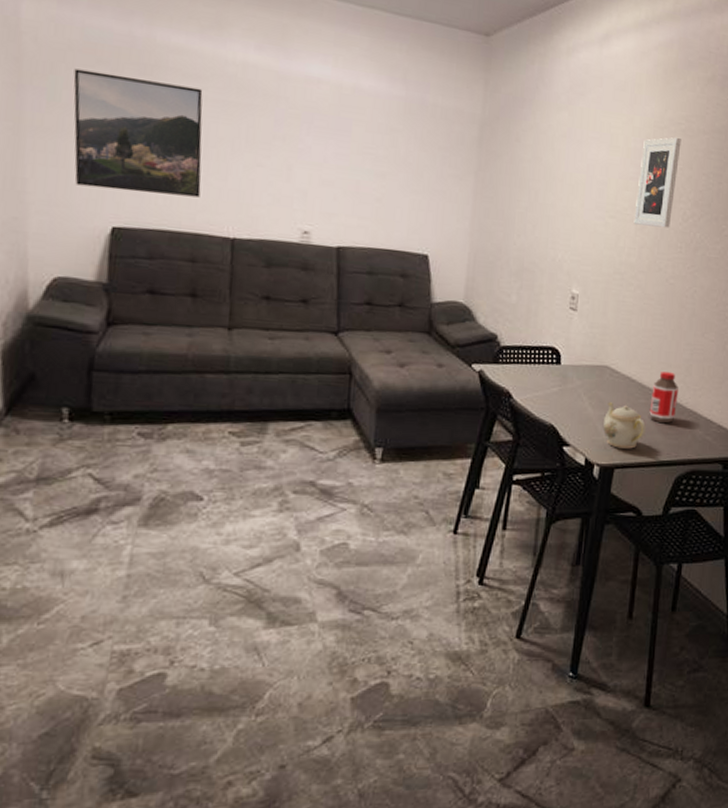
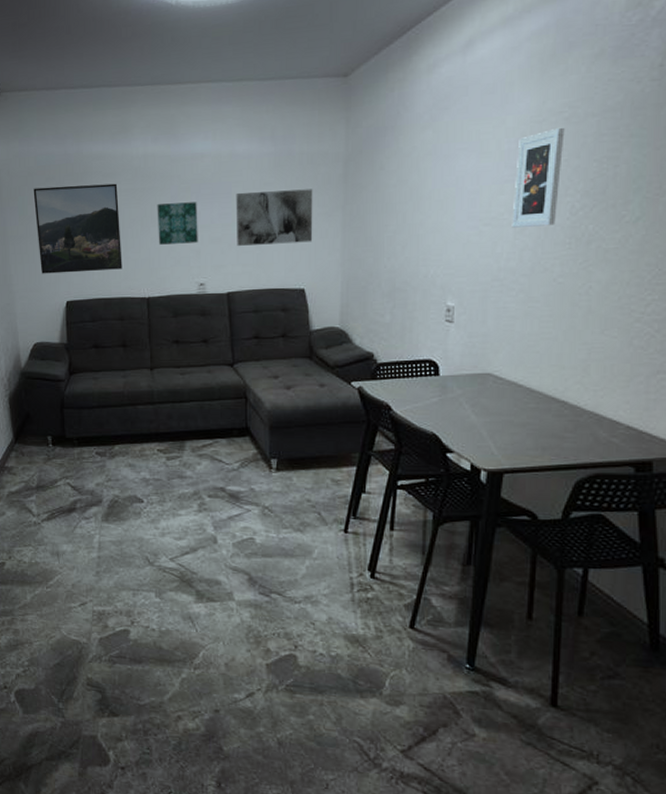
wall art: none [253,126,308,182] -> present [157,202,198,245]
wall art: none [353,133,445,205] -> present [236,189,313,246]
teapot: present [603,402,646,449] -> none [489,409,537,454]
bottle: present [649,372,680,424] -> none [541,374,576,427]

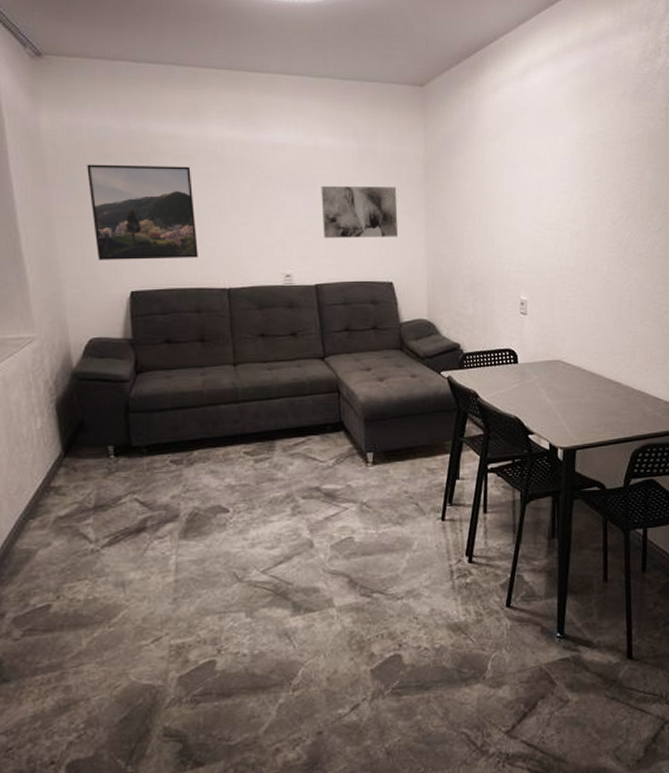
wall art: present [157,202,198,245] -> none [236,191,283,233]
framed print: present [511,127,565,228] -> none [568,150,603,232]

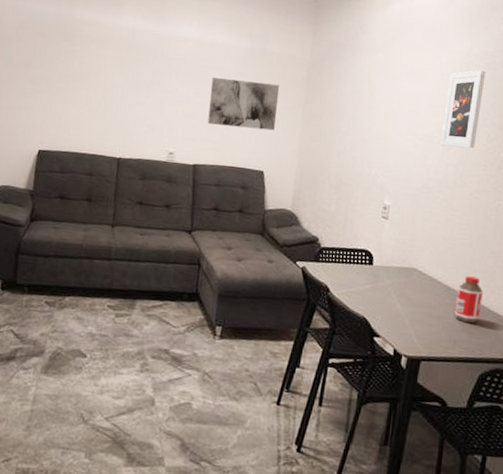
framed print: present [87,164,198,260] -> none [17,40,105,128]
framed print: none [568,150,603,232] -> present [440,70,486,149]
bottle: none [601,359,626,406] -> present [454,276,484,323]

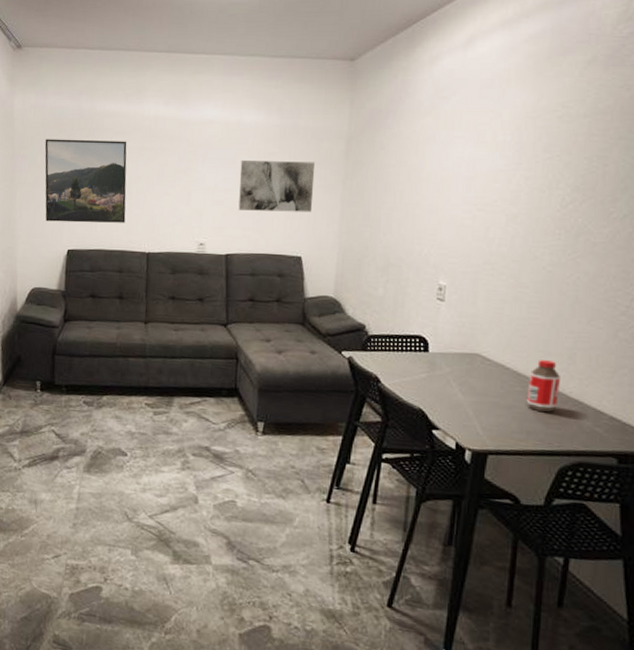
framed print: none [17,40,105,128] -> present [44,139,127,223]
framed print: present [440,70,486,149] -> none [504,124,558,216]

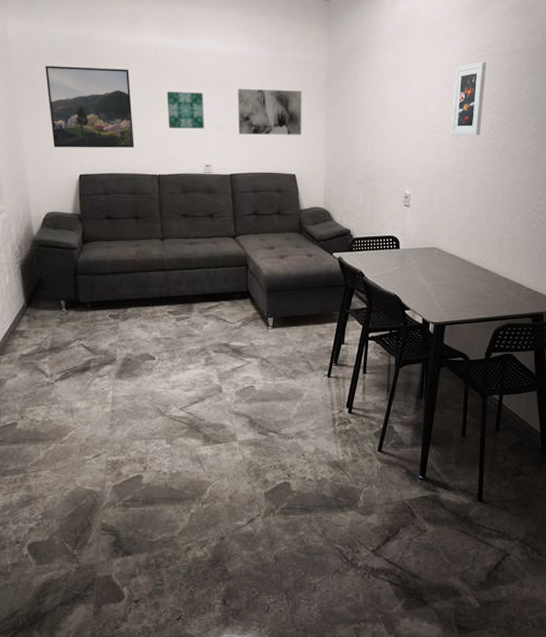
wall art: none [162,164,203,204] -> present [166,92,204,129]
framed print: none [504,124,558,216] -> present [451,61,487,136]
bottle: present [526,360,562,413] -> none [471,249,494,289]

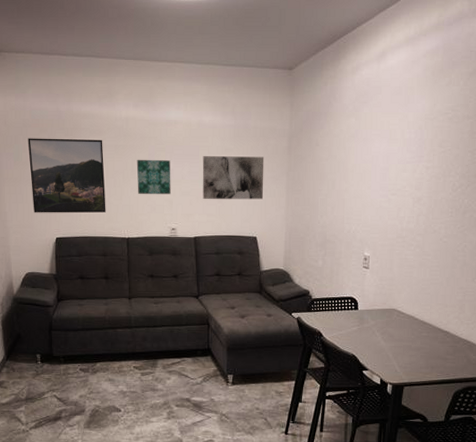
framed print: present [451,61,487,136] -> none [411,124,449,198]

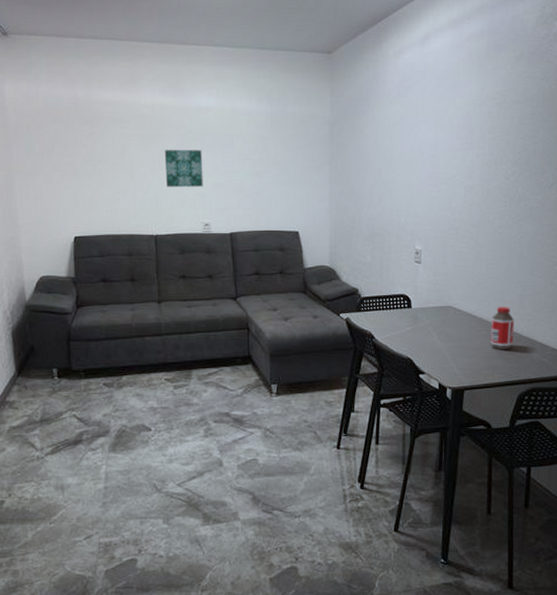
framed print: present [28,138,106,213] -> none [41,127,131,210]
wall art: present [202,155,264,200] -> none [237,144,305,191]
bottle: none [430,311,455,351] -> present [490,307,515,350]

